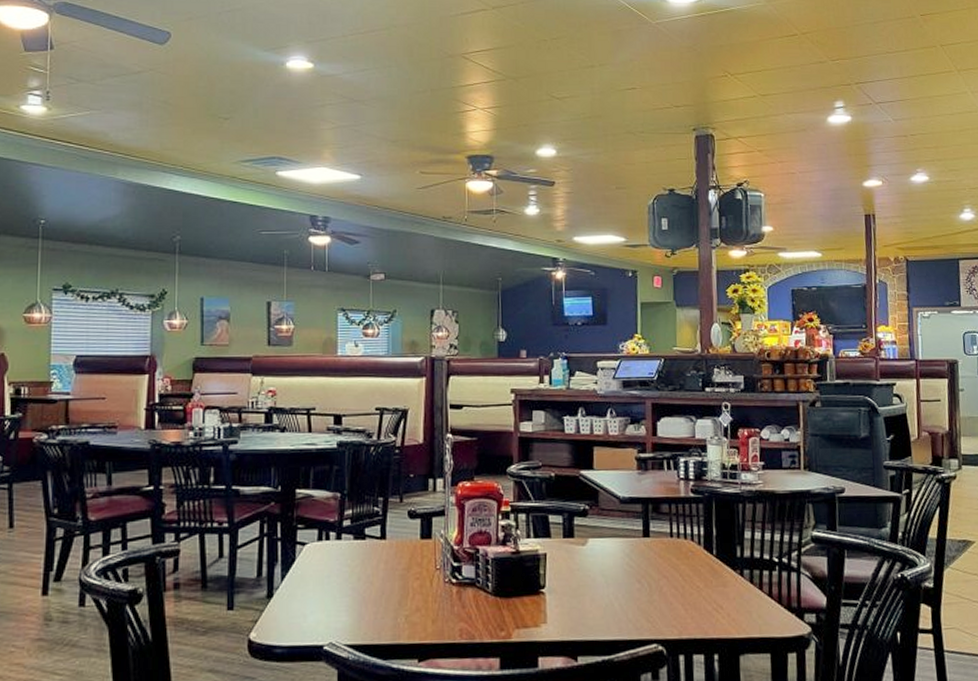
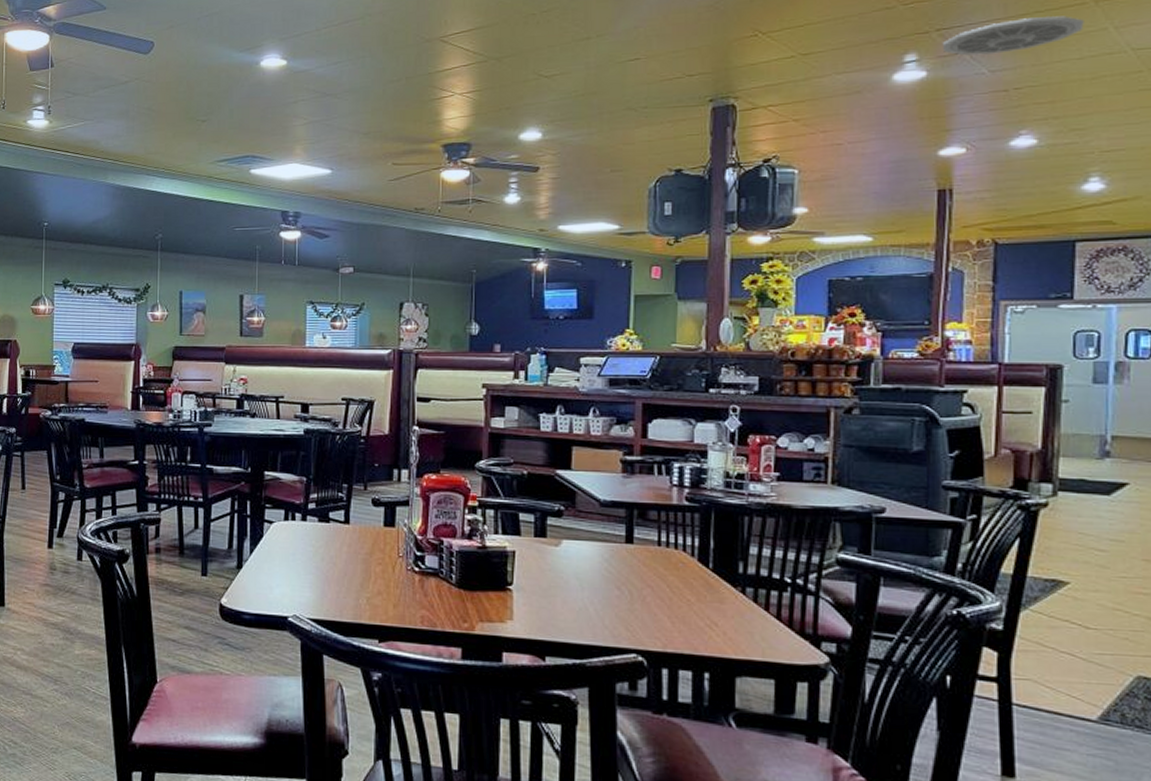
ceiling vent: none [860,79,952,106] -> present [942,16,1084,56]

